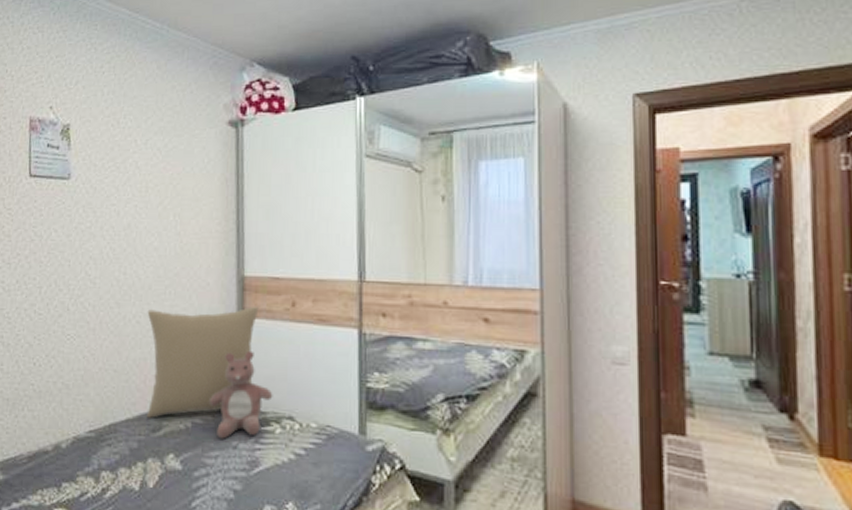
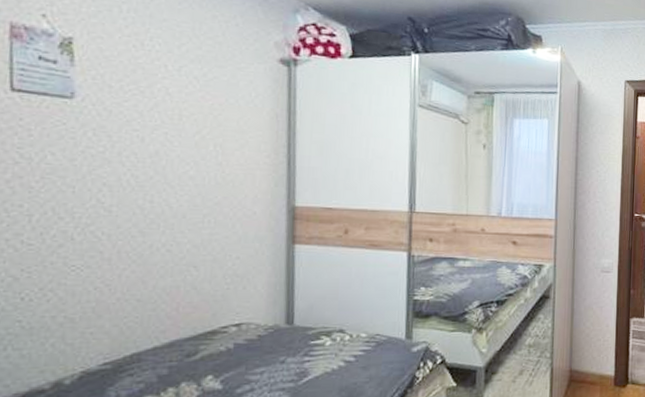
pillow: present [146,306,259,418] -> none [179,233,310,344]
stuffed animal: present [210,350,273,439] -> none [255,274,324,356]

